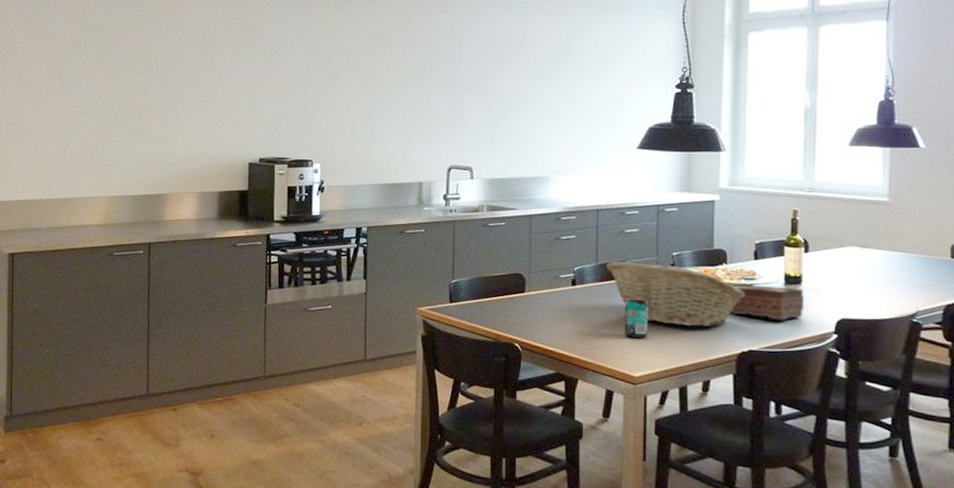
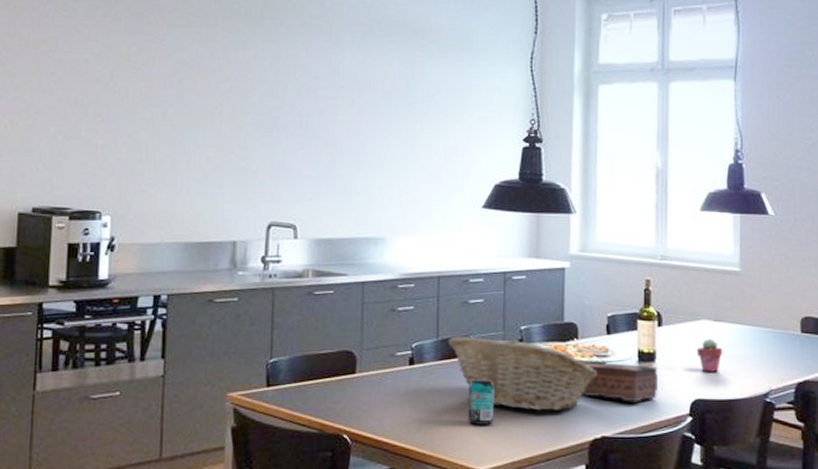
potted succulent: none [843,264,870,294] -> present [696,338,723,372]

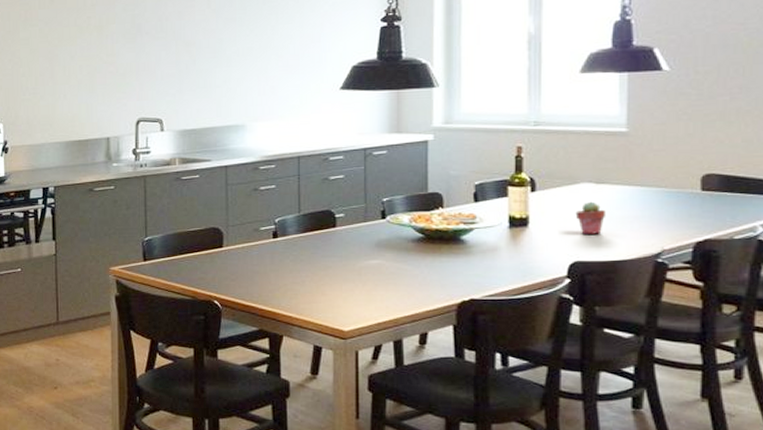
fruit basket: present [447,336,598,411] -> none [309,210,465,276]
beverage can: present [468,379,494,425] -> none [332,249,357,290]
tissue box: present [582,361,658,402] -> none [448,228,531,266]

